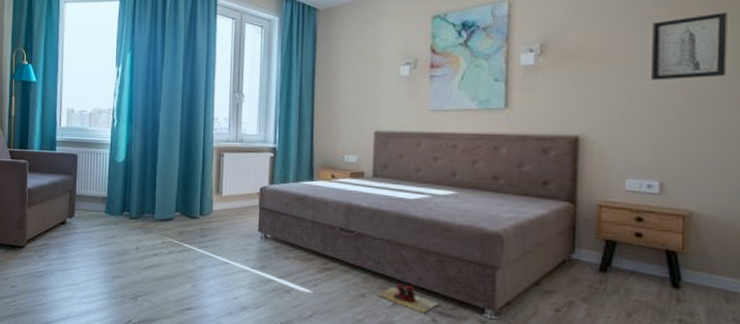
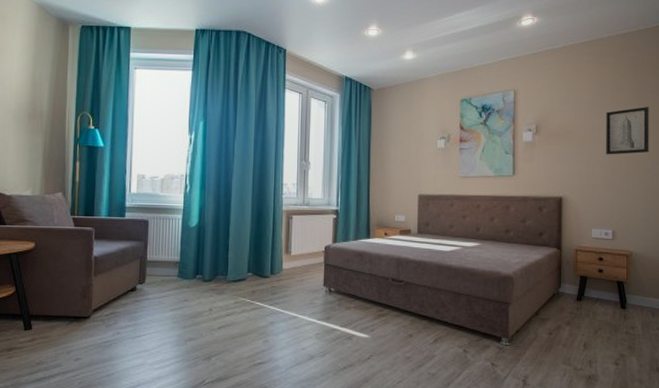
slippers: present [376,284,439,314] -> none [421,323,468,346]

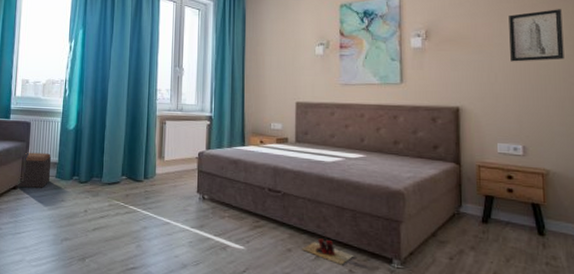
footstool: none [134,252,173,289] -> present [16,152,52,188]
slippers: none [421,323,468,346] -> present [301,238,354,265]

